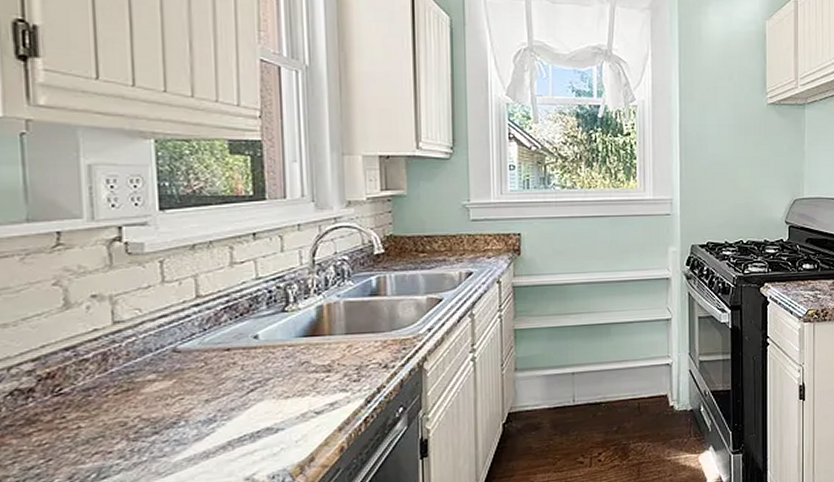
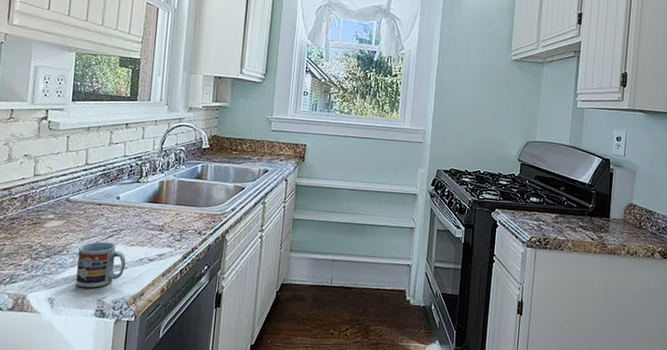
cup: none [203,399,281,466] -> present [76,241,126,288]

